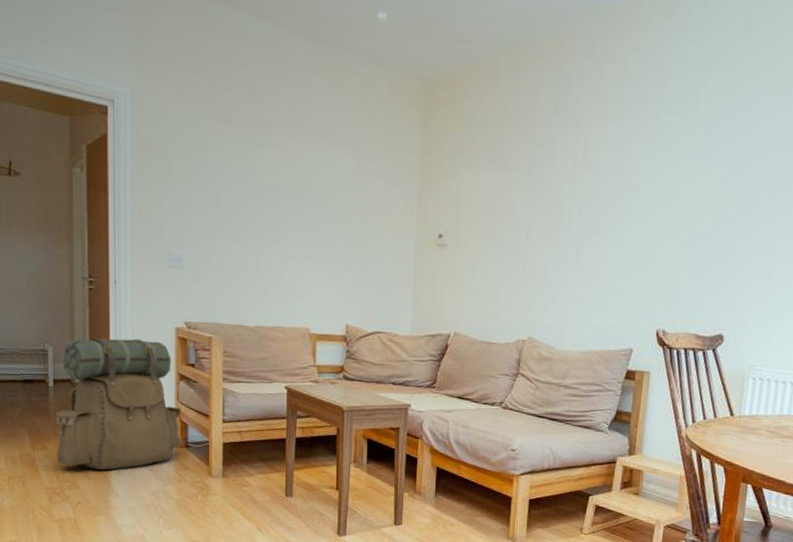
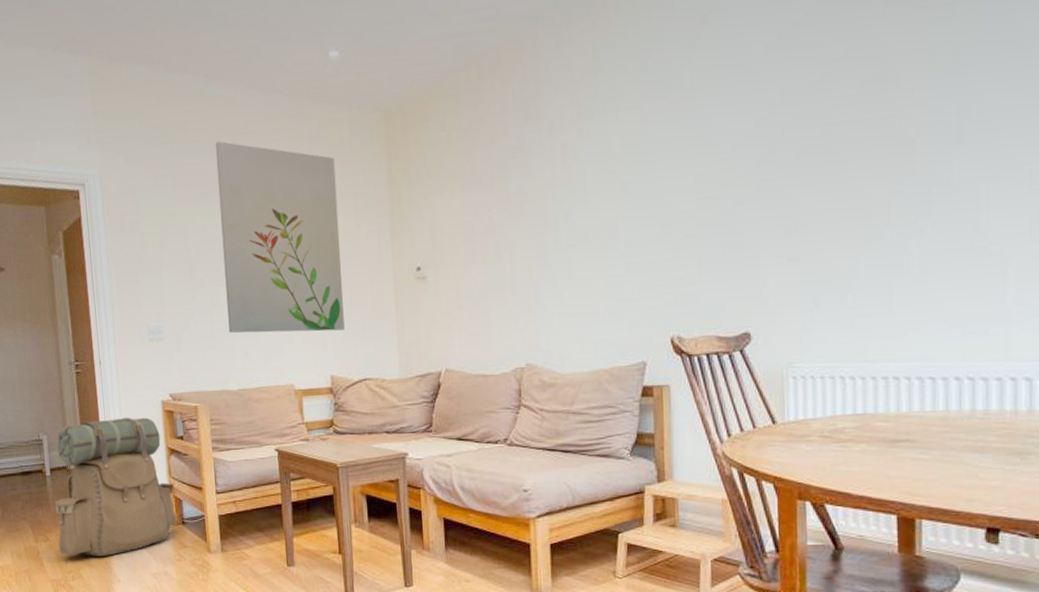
wall art: none [251,81,372,283] -> present [215,141,345,333]

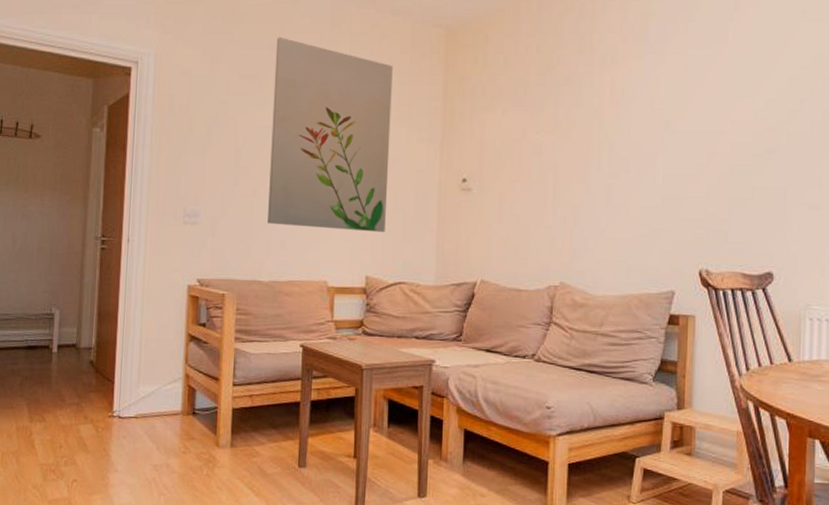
backpack: present [55,417,177,556] -> none [54,298,189,443]

